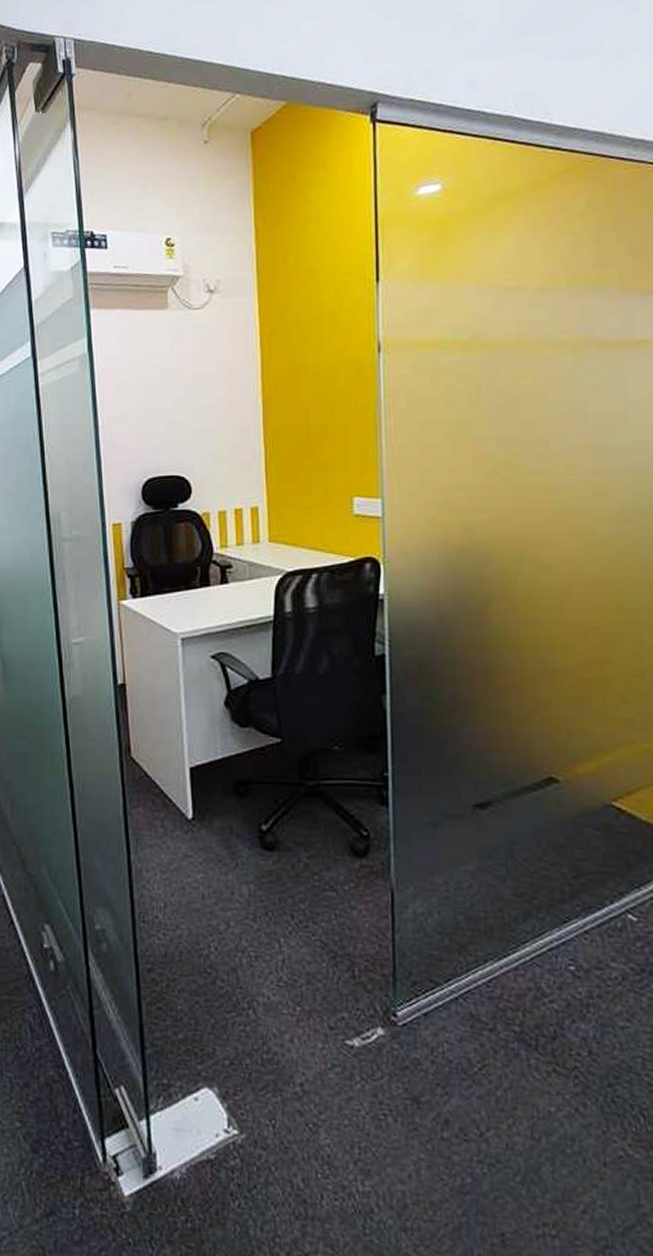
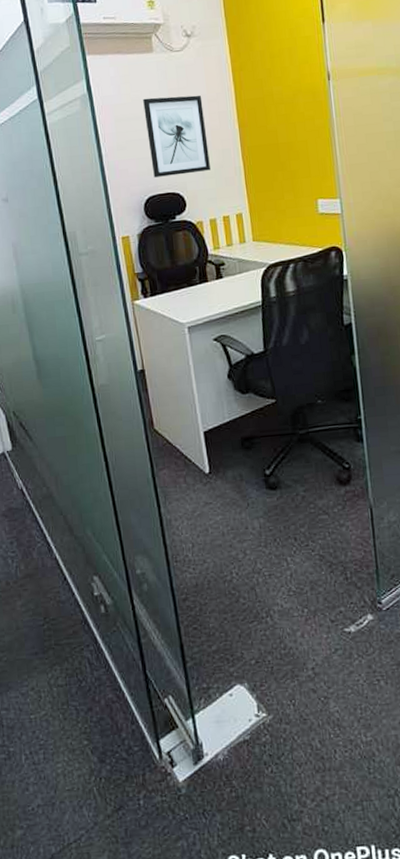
wall art: none [151,362,224,456] -> present [143,95,211,178]

